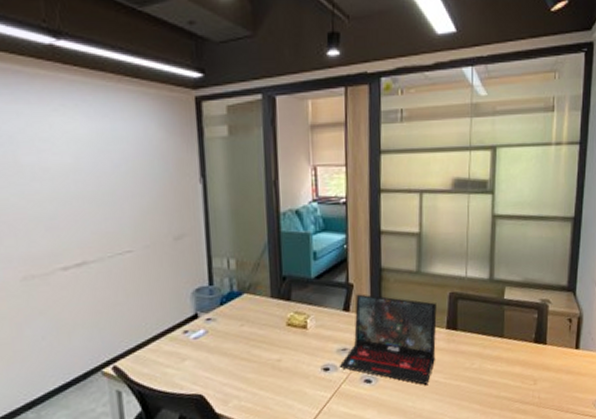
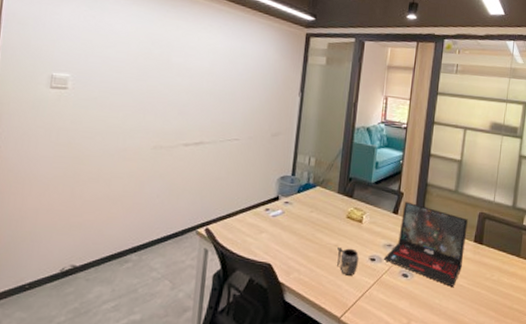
mug: none [281,360,310,393] -> present [336,246,360,276]

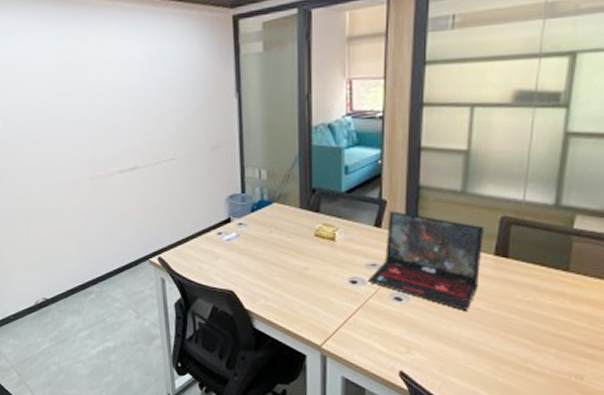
mug: present [336,246,360,276] -> none [308,269,337,301]

